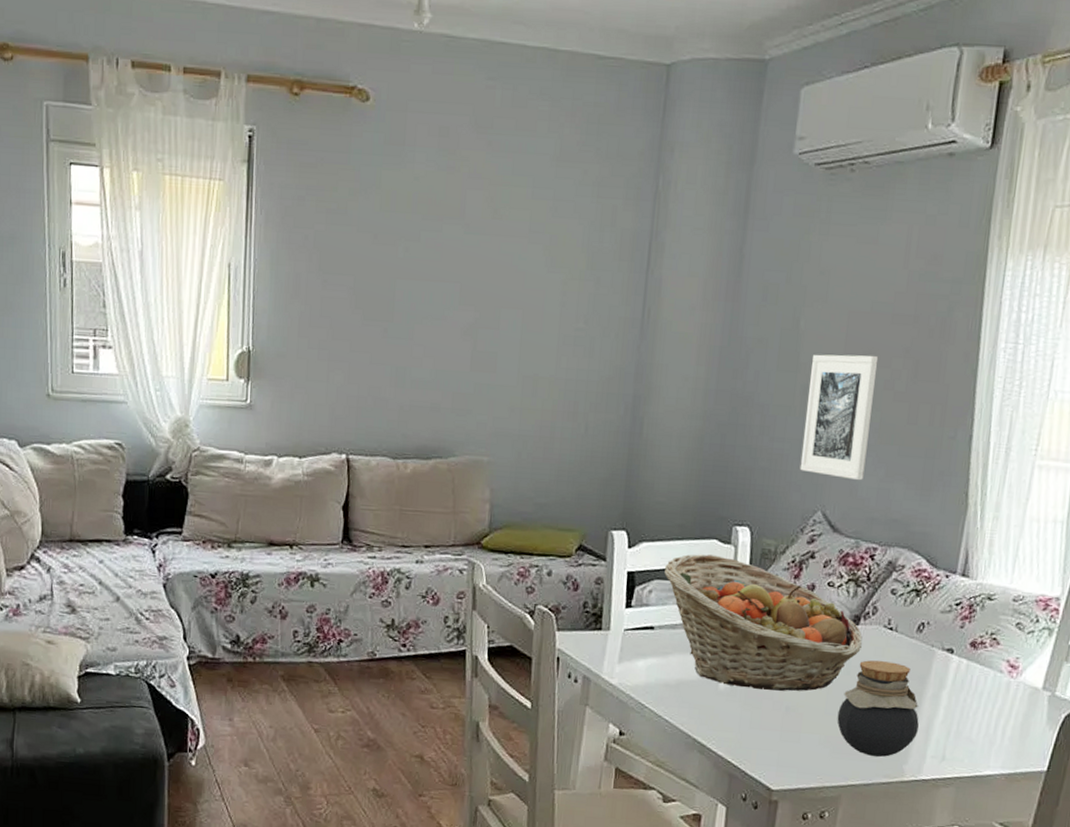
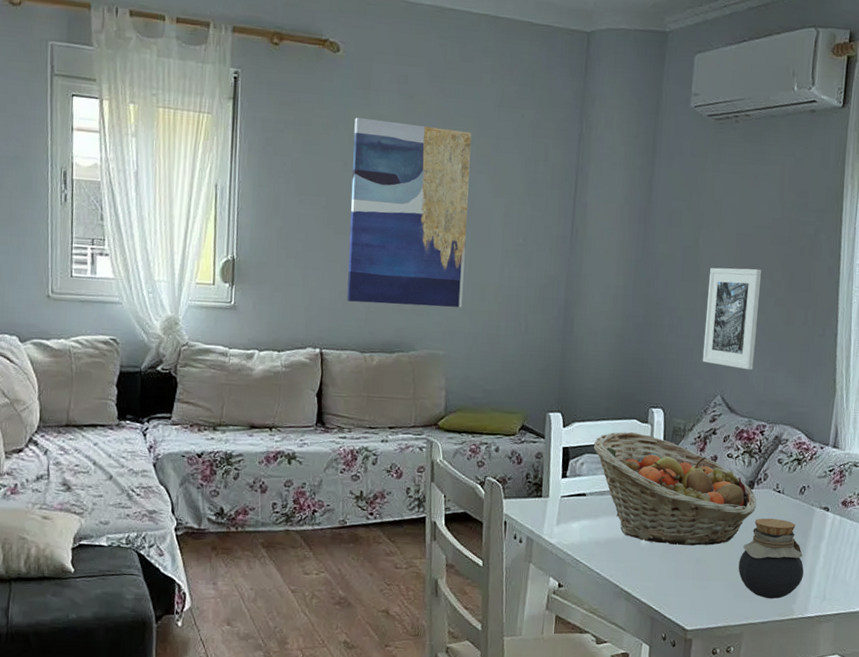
wall art: none [377,179,525,406] -> present [347,117,472,308]

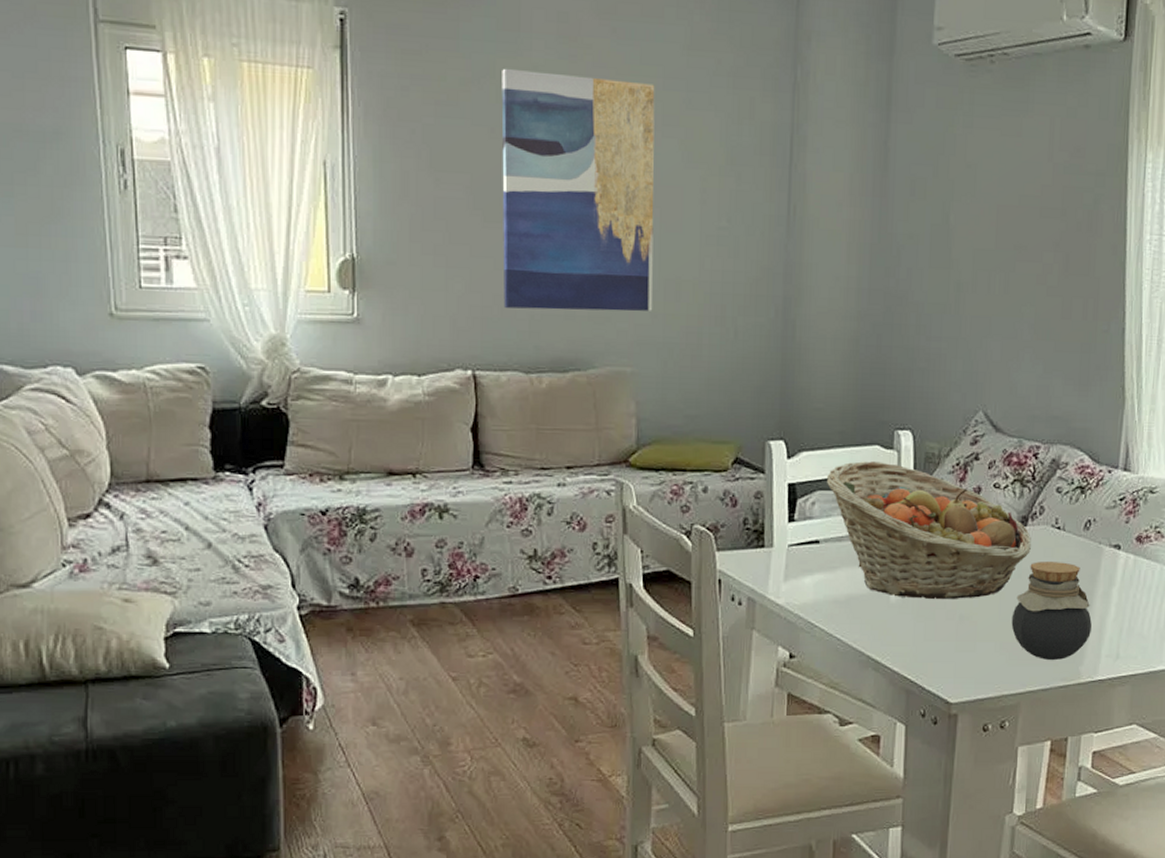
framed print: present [702,267,762,370] -> none [958,249,1030,378]

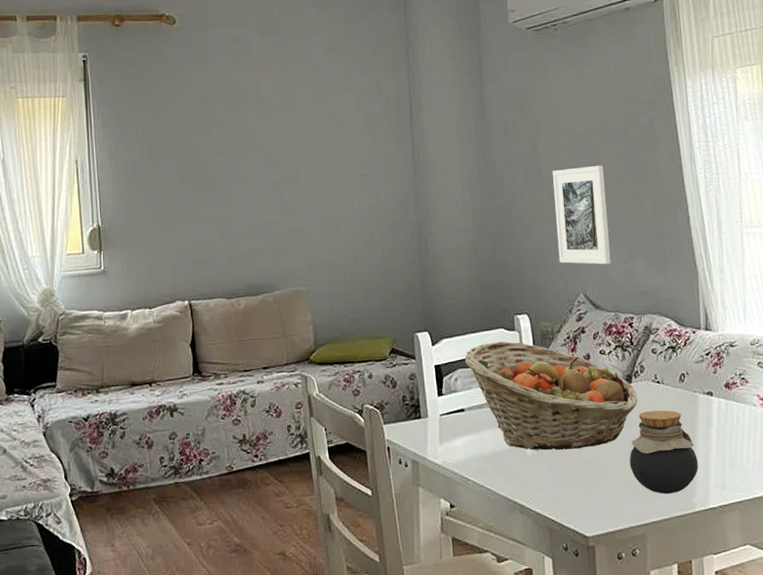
wall art: present [501,68,655,312] -> none [196,77,319,252]
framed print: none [958,249,1030,378] -> present [553,165,611,265]

